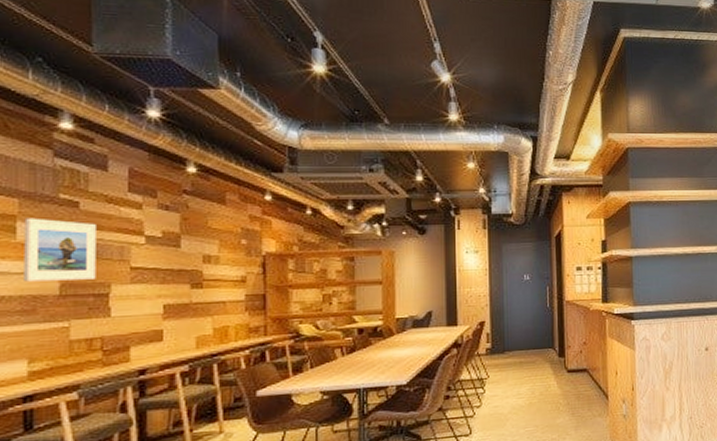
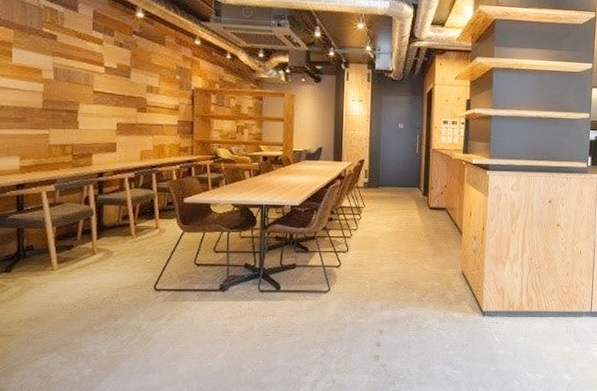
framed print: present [24,217,96,282] -> none [17,45,69,98]

